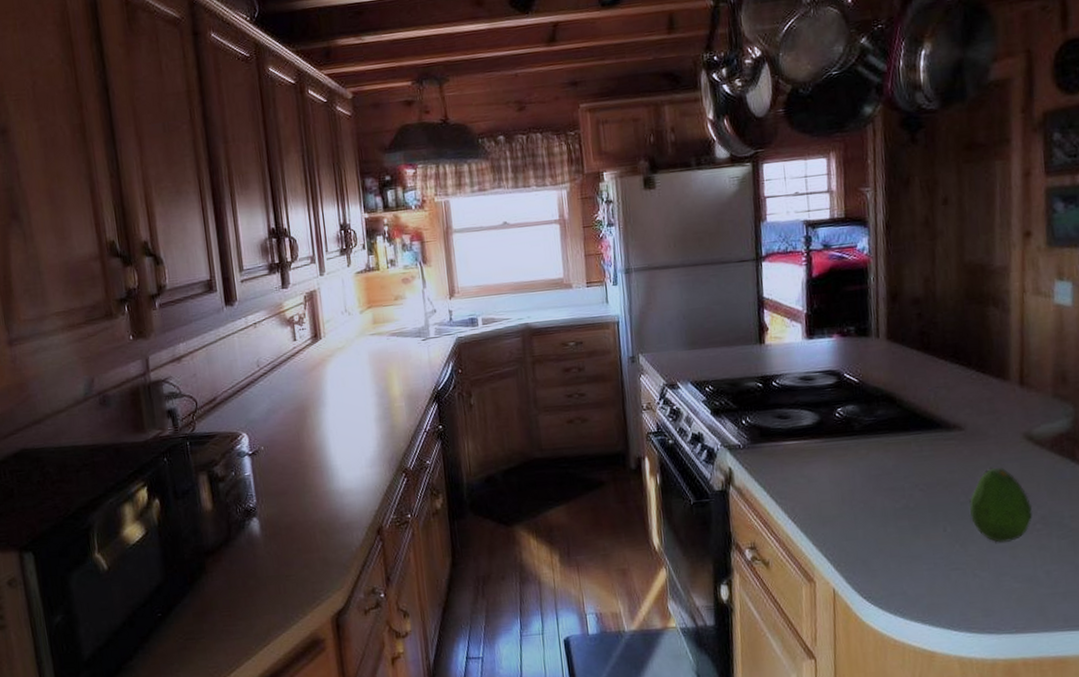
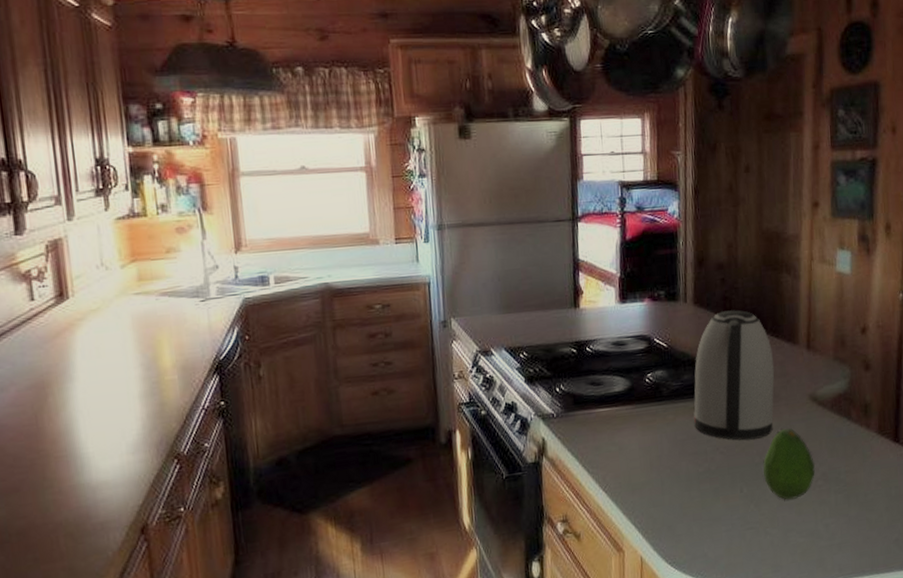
kettle: none [889,345,982,478] -> present [694,310,775,440]

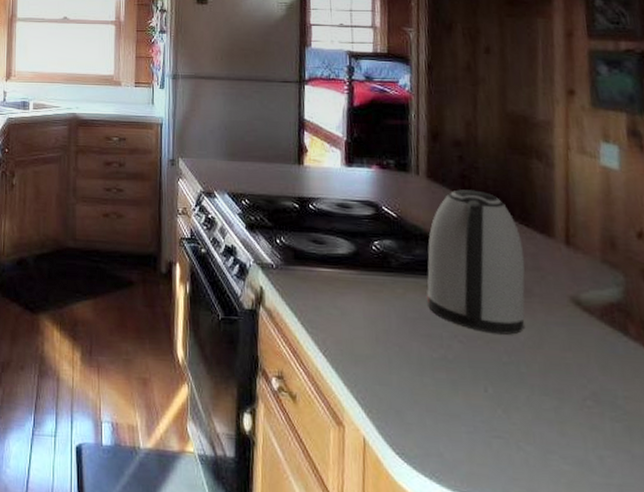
fruit: present [763,428,816,500] -> none [513,329,583,415]

